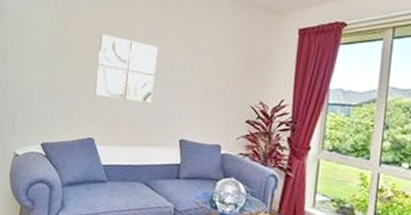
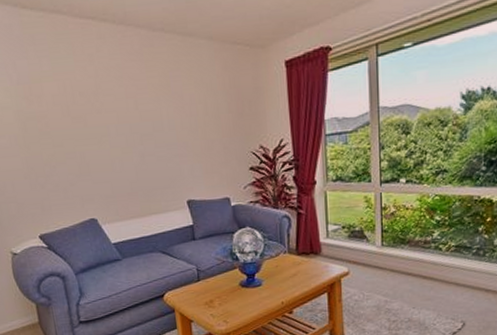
wall art: present [94,34,158,104] -> none [73,101,149,174]

